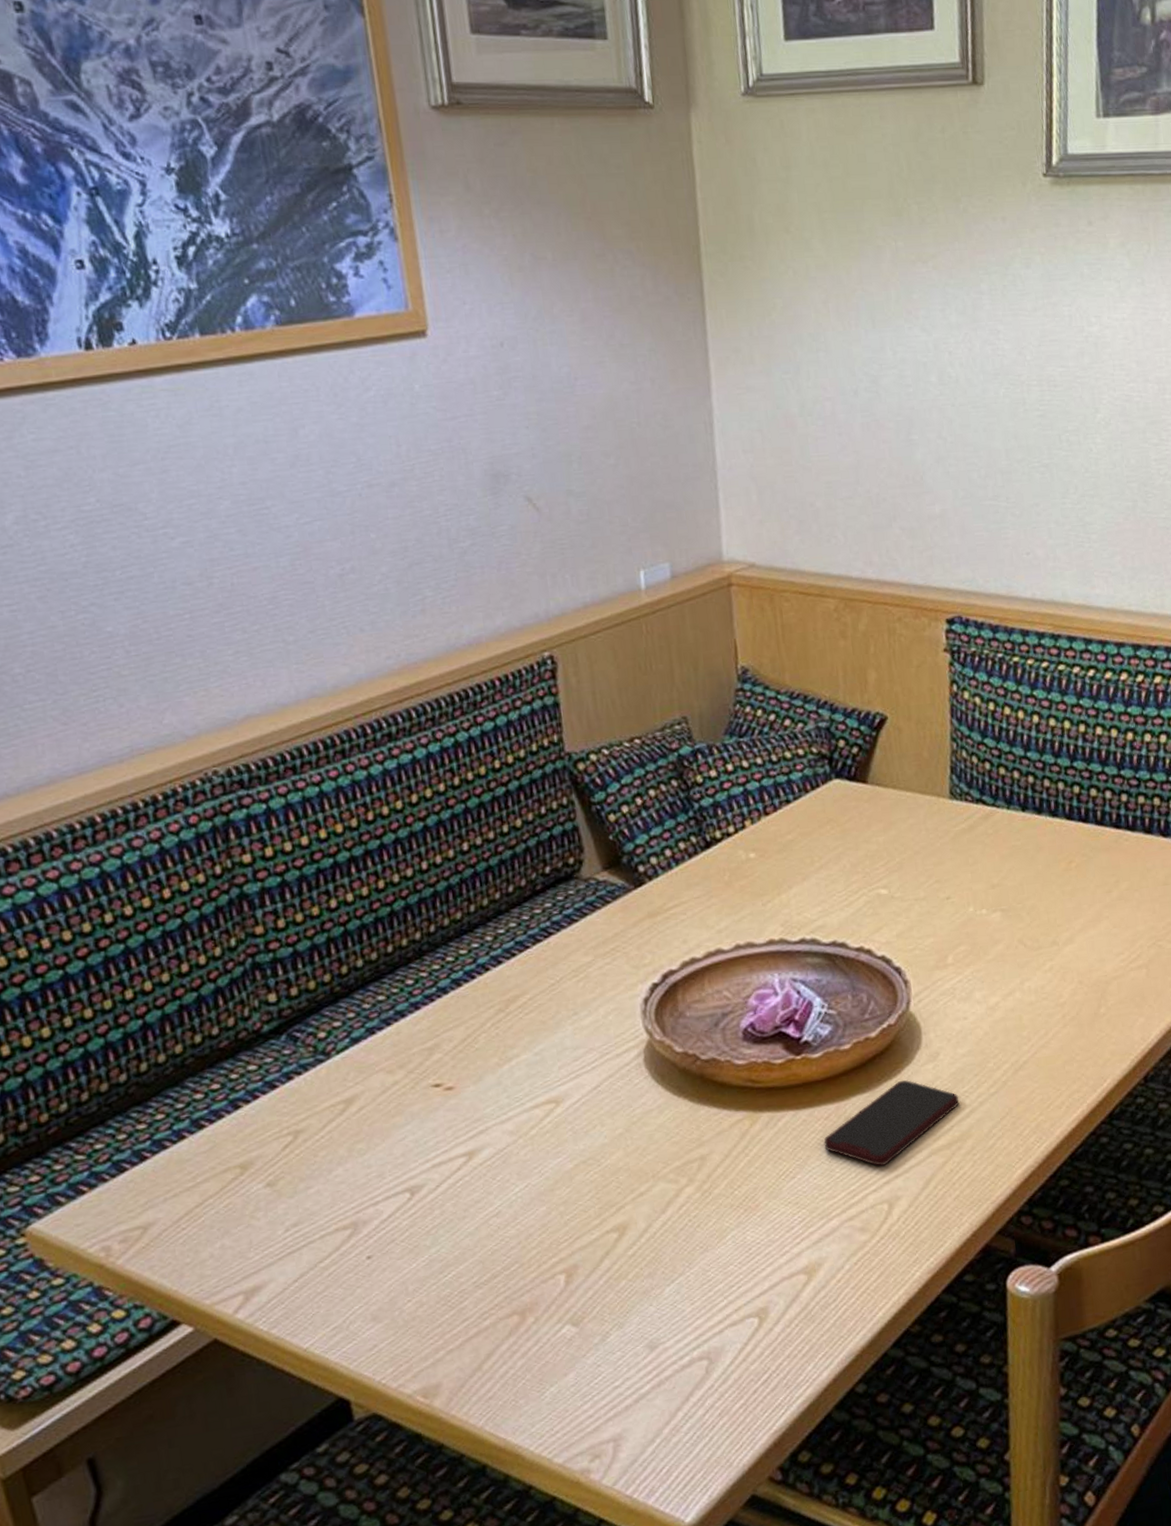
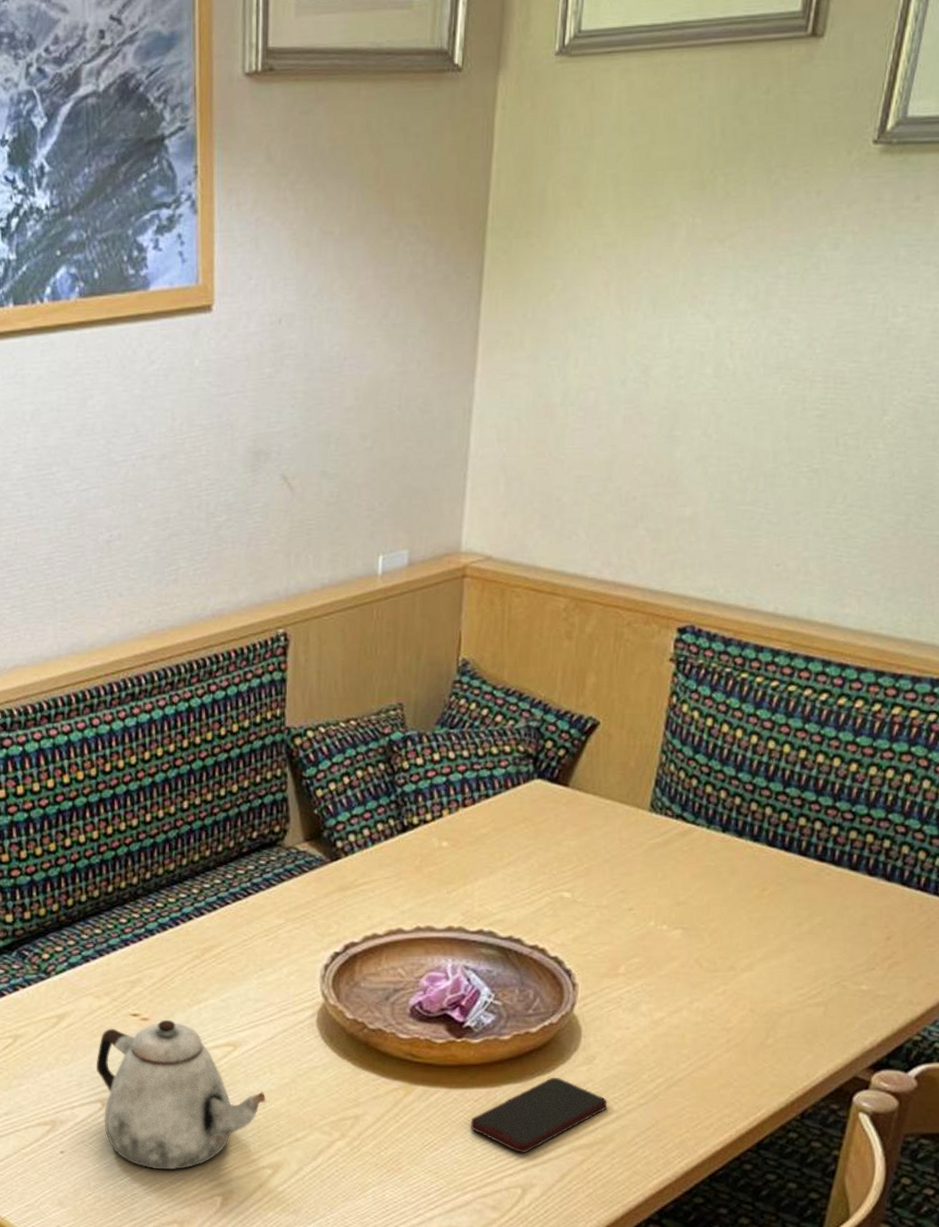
teapot: none [397,1084,601,1258] -> present [95,1019,266,1170]

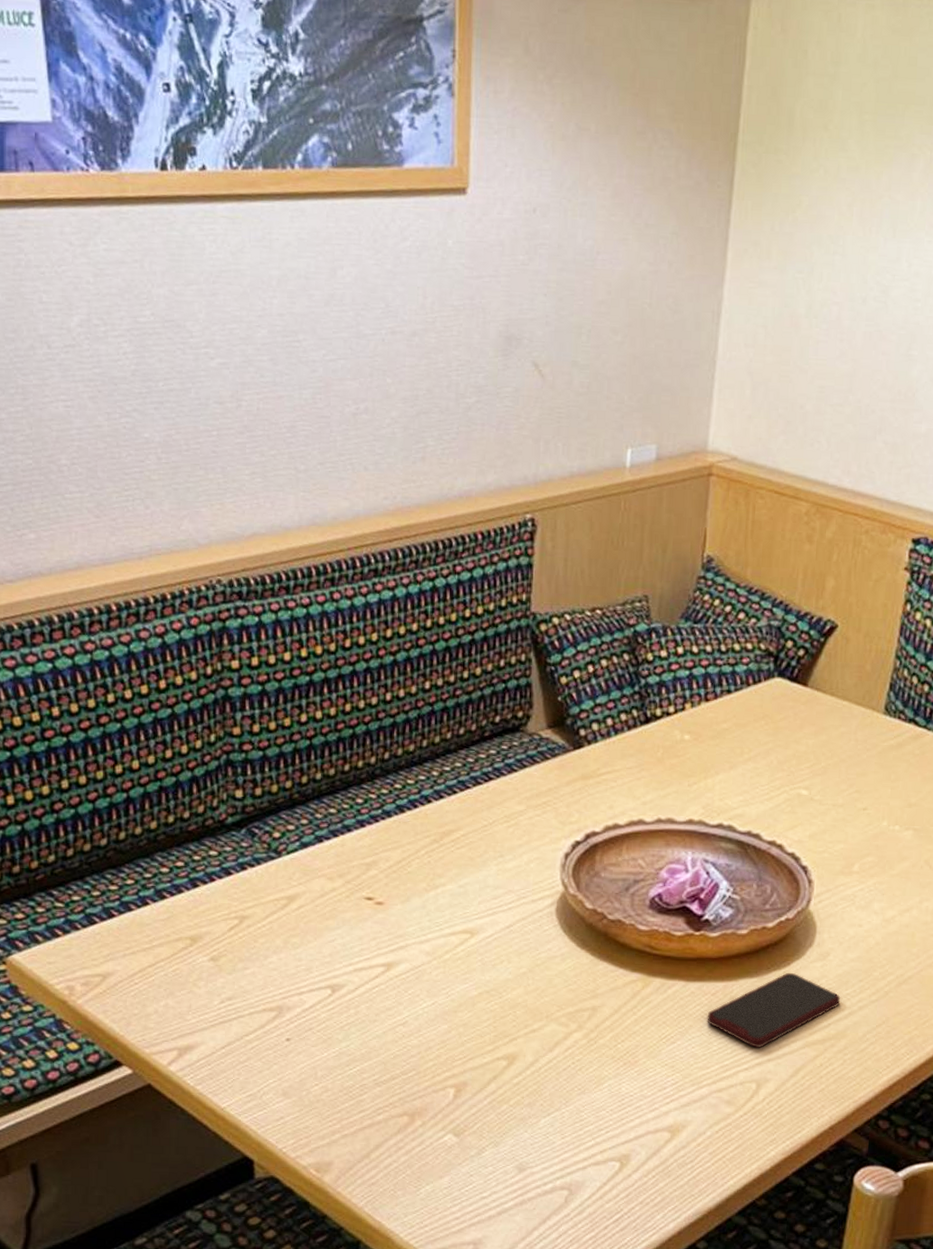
teapot: present [95,1019,266,1170] -> none [326,904,503,1060]

